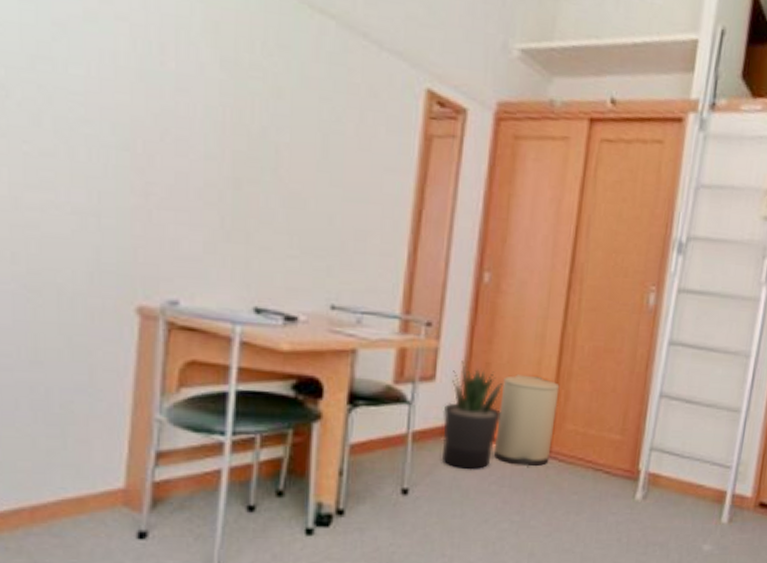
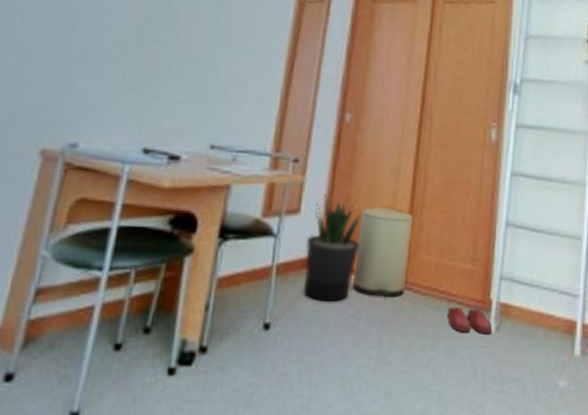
slippers: none [592,476,639,502] -> present [447,307,492,335]

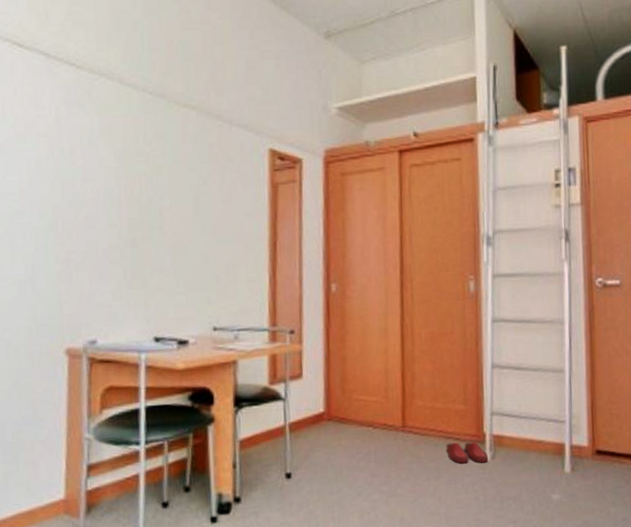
planter: present [304,194,362,303] -> none [312,358,360,451]
pedal bin: present [353,206,414,298] -> none [357,363,407,442]

